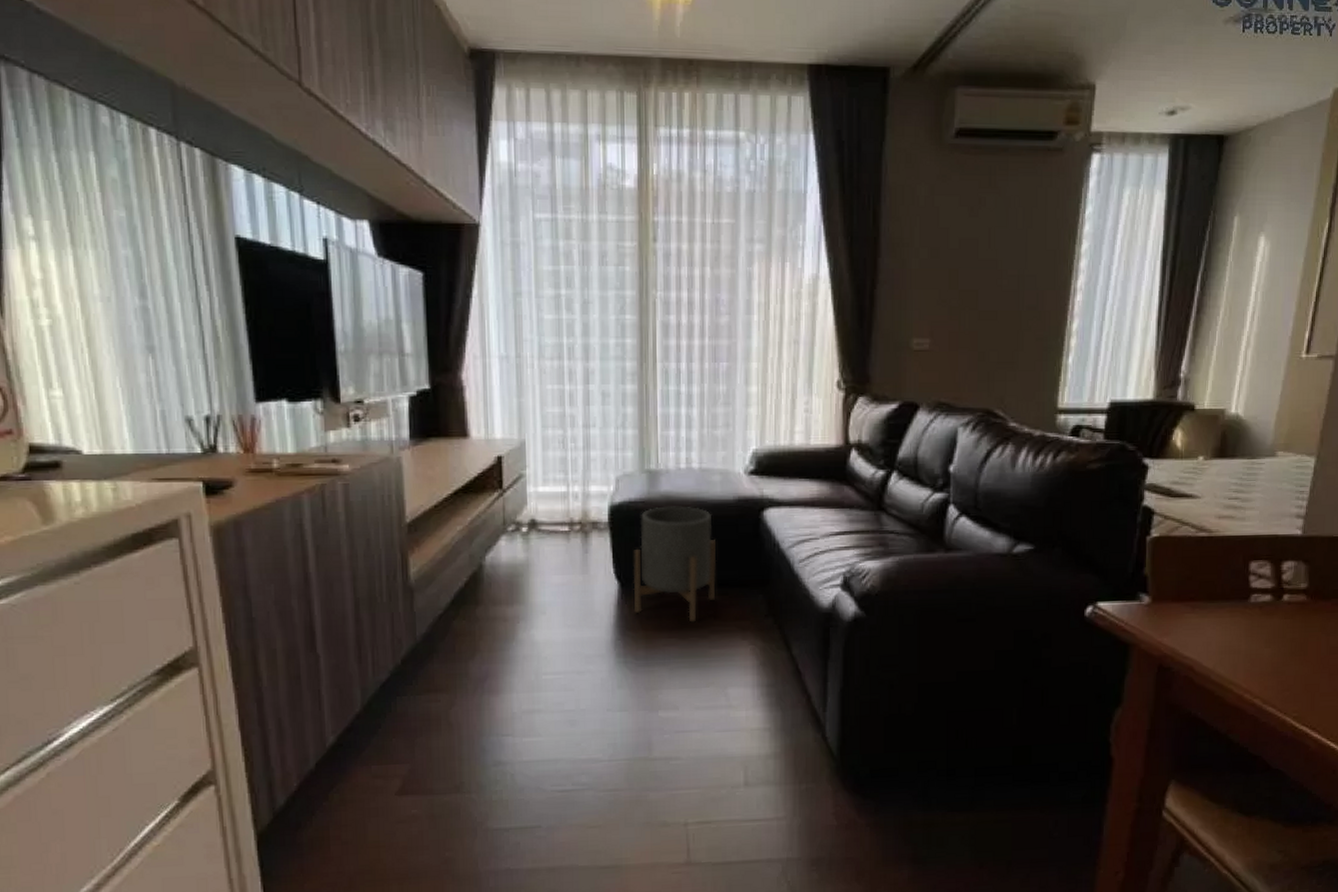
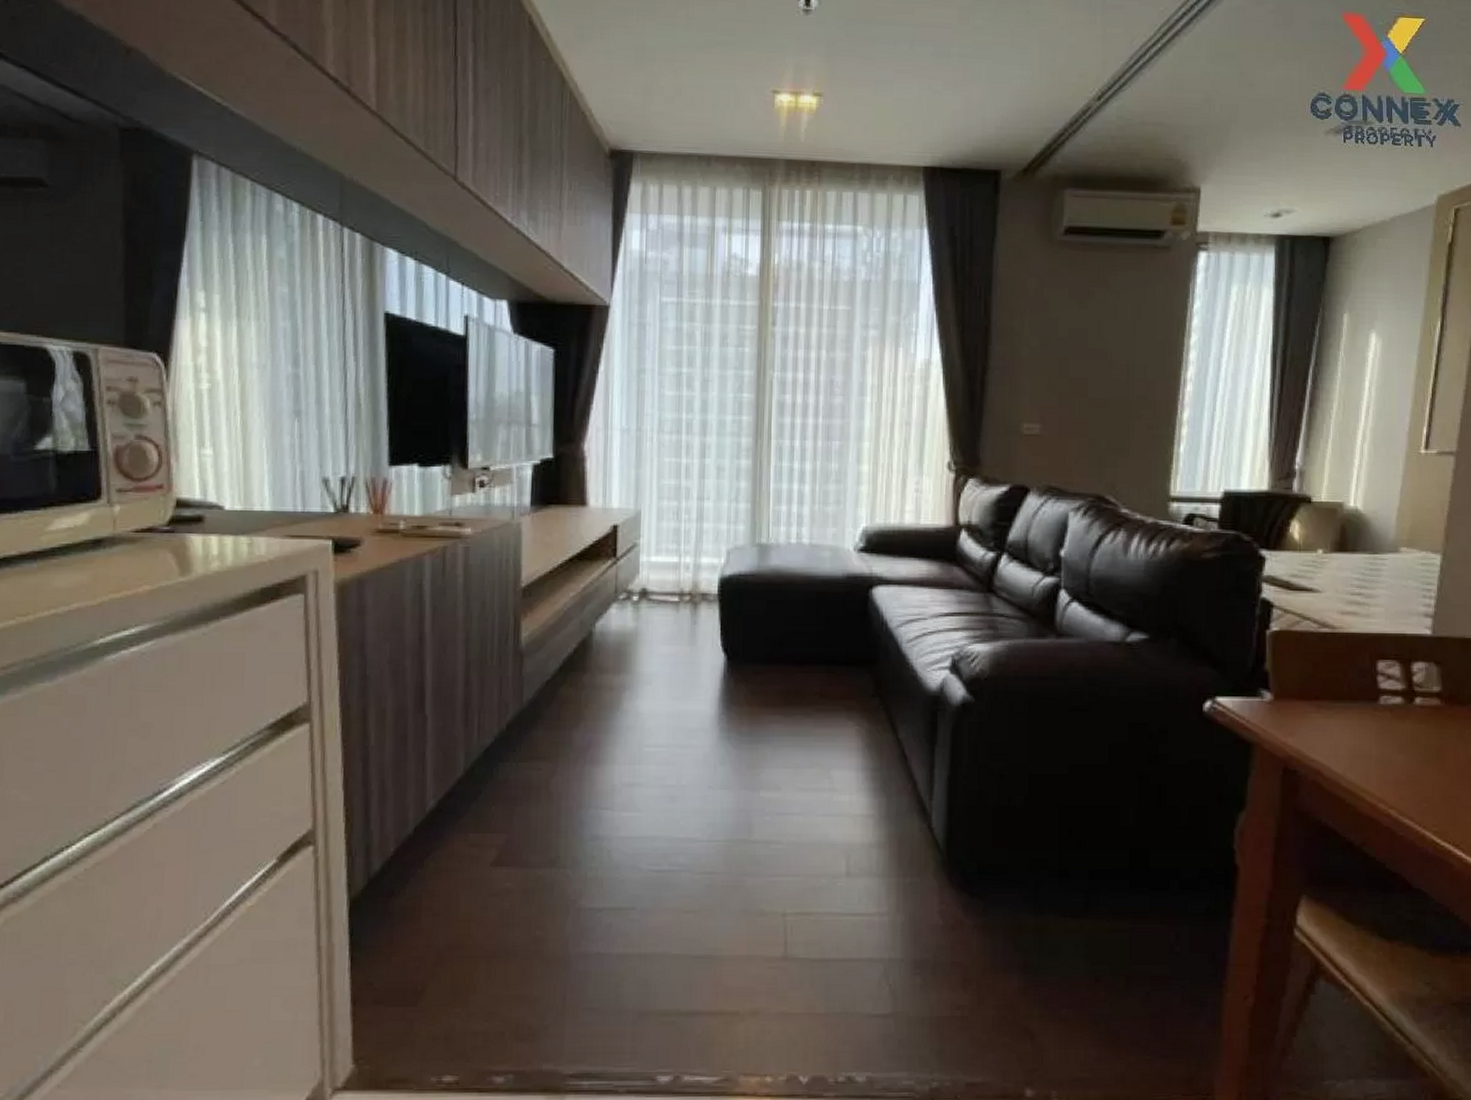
planter: present [633,506,717,623] -> none [739,580,824,700]

